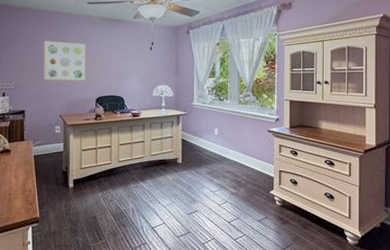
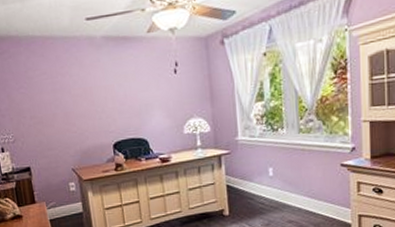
wall art: present [44,40,86,81] -> none [39,74,97,128]

